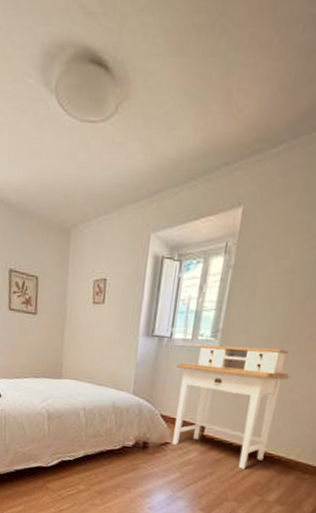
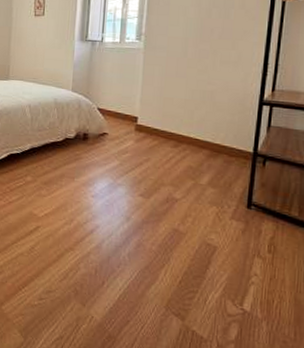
desk: present [172,345,290,470] -> none [109,46,207,155]

